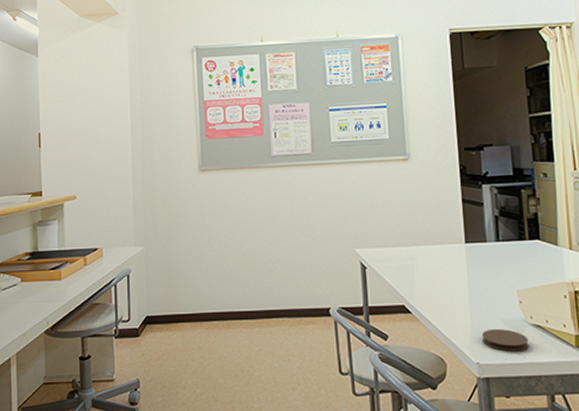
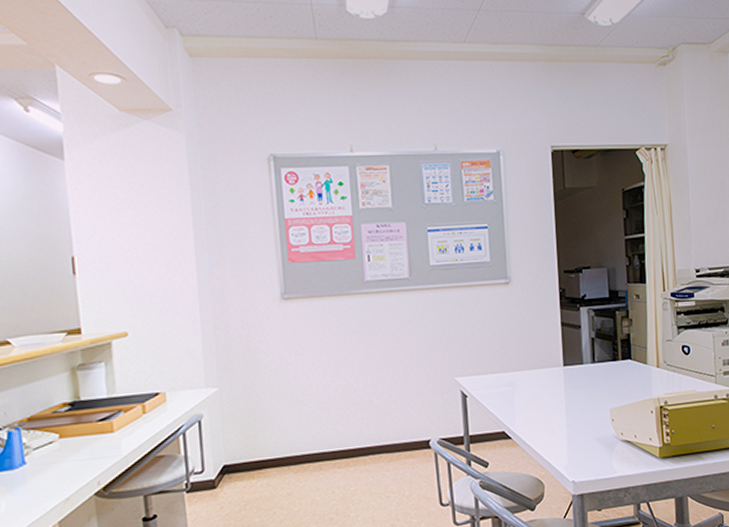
coaster: present [481,328,529,352] -> none [577,446,619,468]

